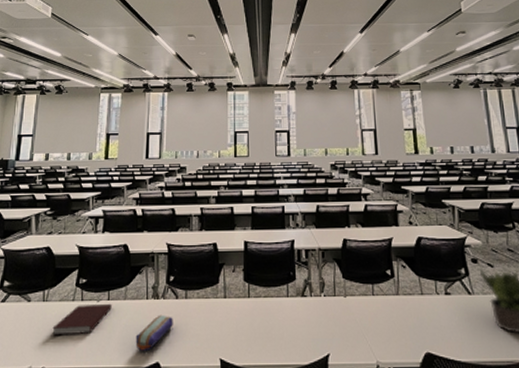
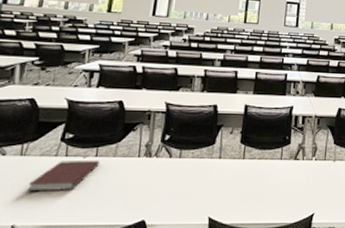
pencil case: present [135,314,173,351] -> none [121,173,165,209]

